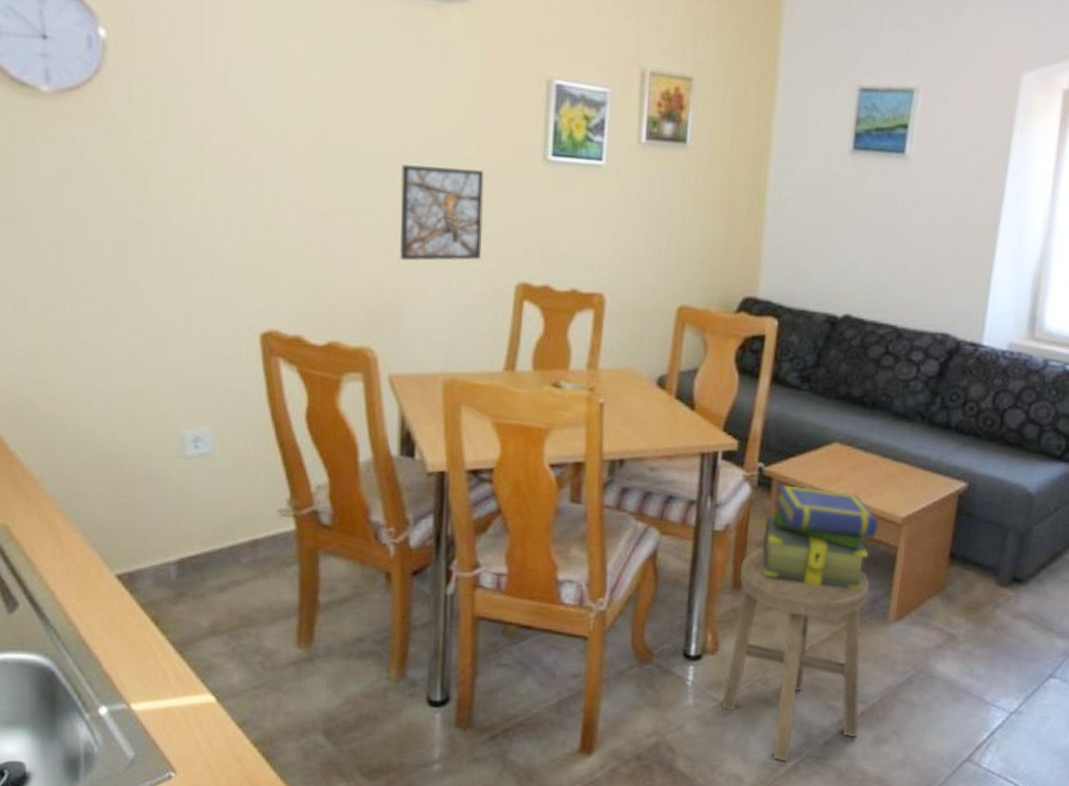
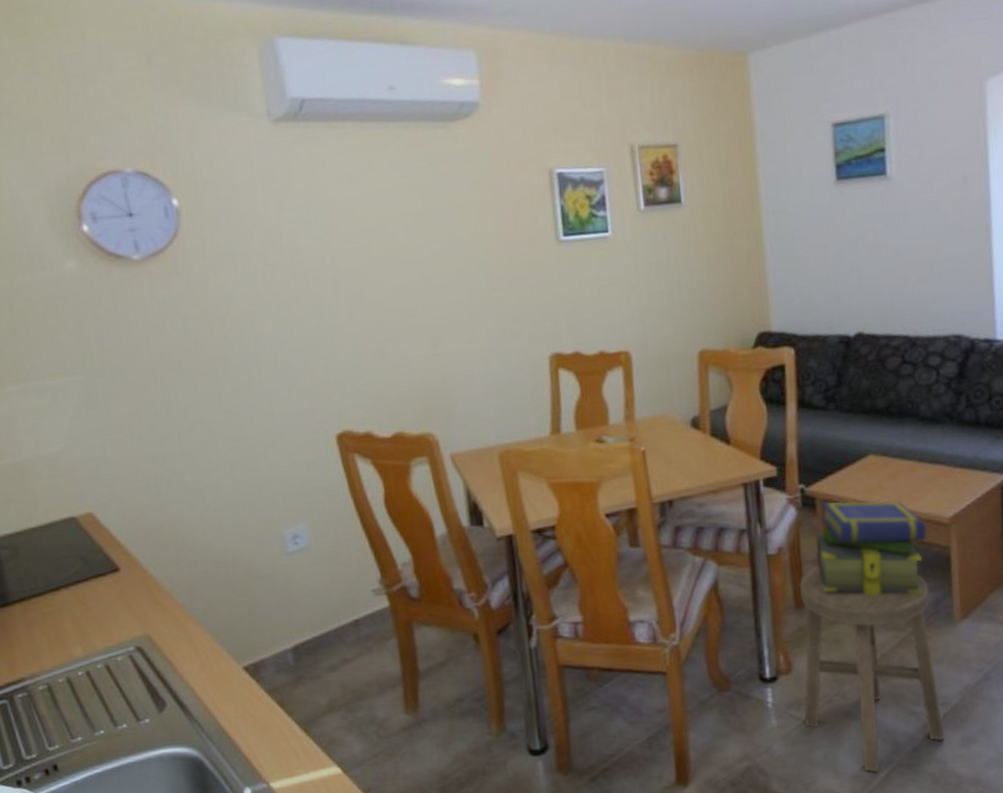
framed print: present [399,164,484,261] -> none [434,260,515,351]

